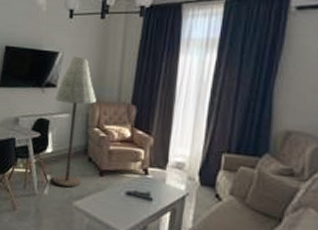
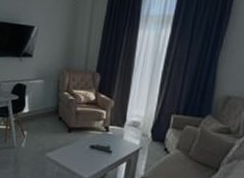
floor lamp: present [53,56,96,188] -> none [29,29,66,142]

